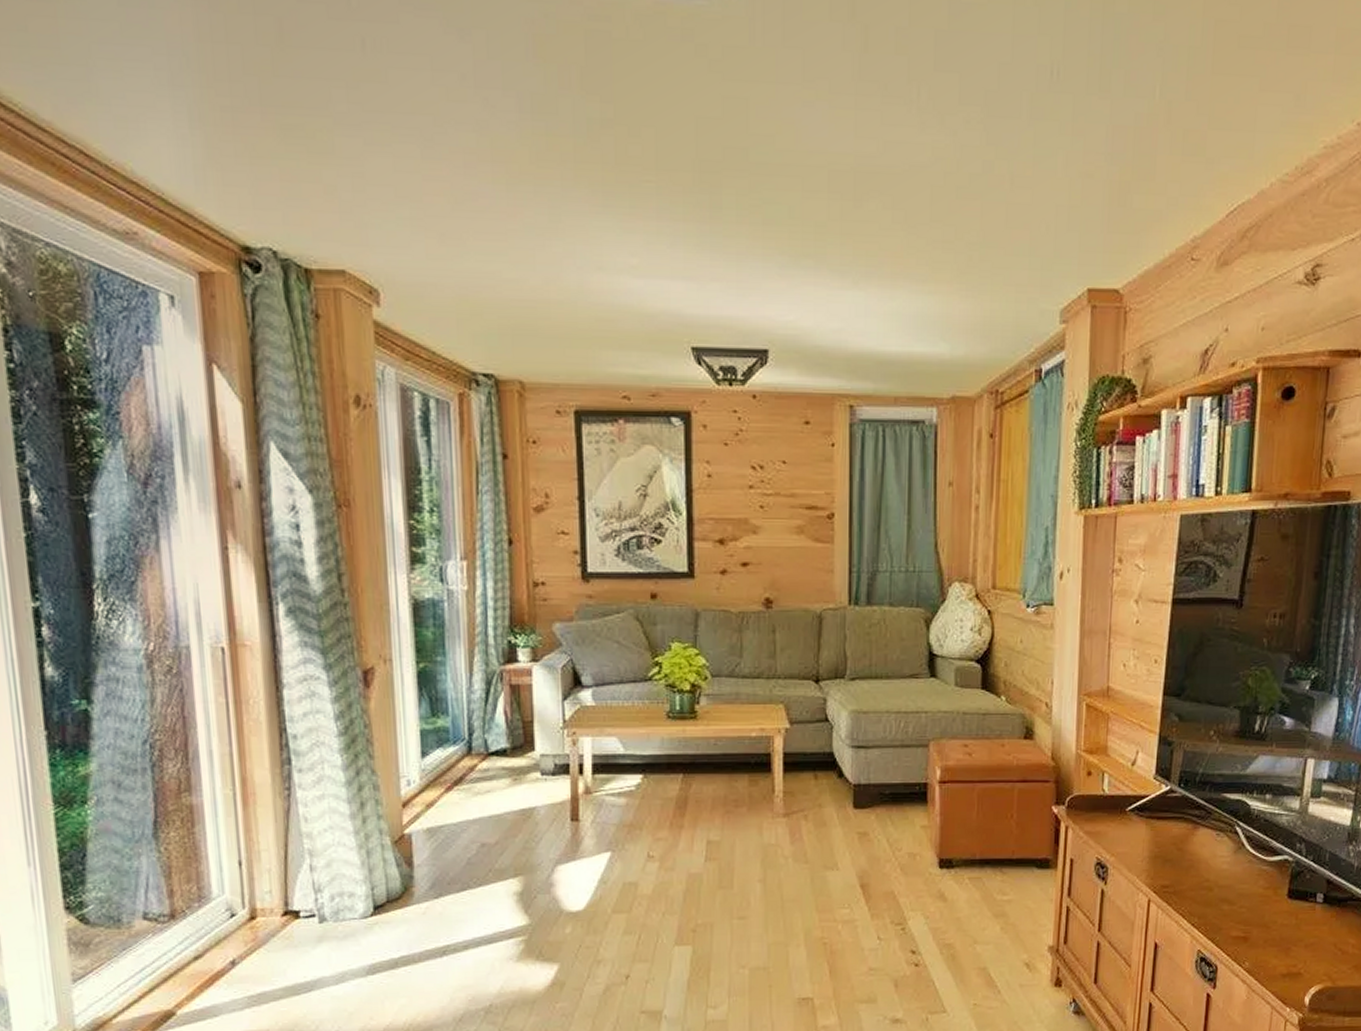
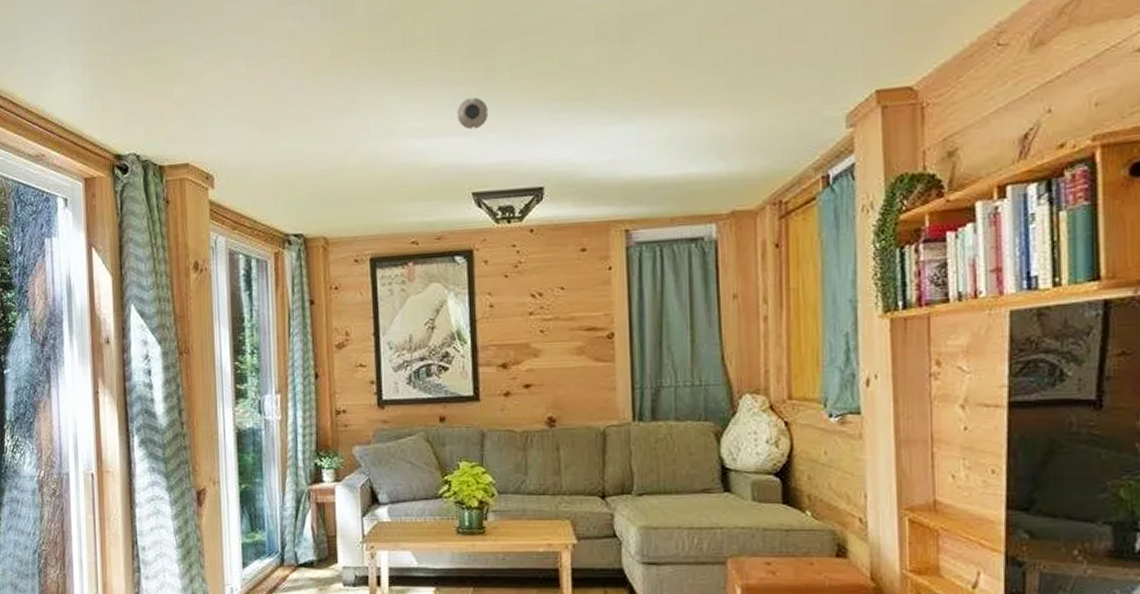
smoke detector: none [676,238,711,275] -> present [457,97,488,130]

